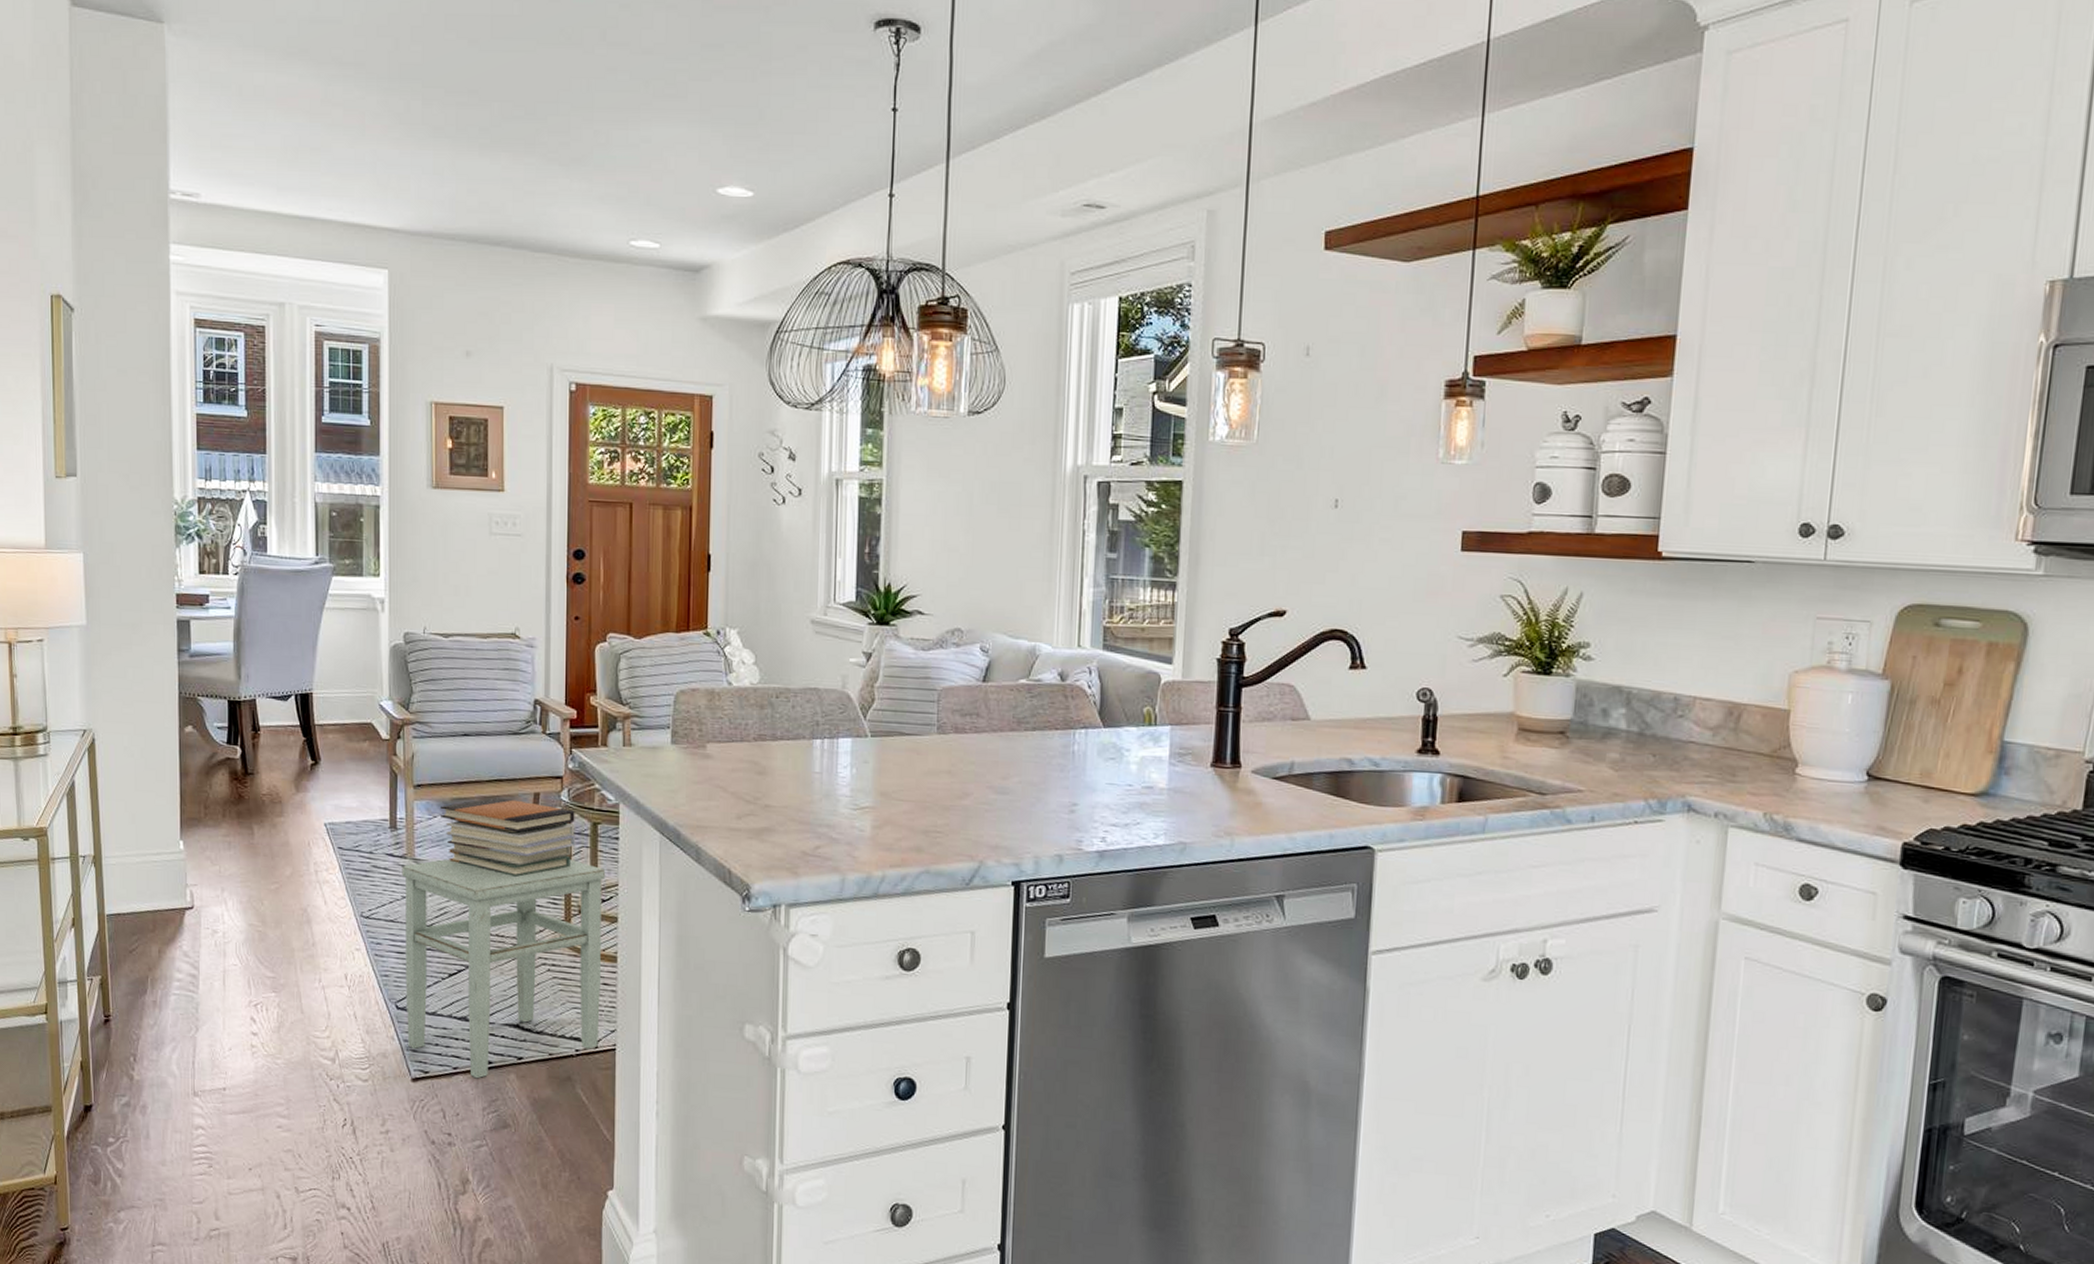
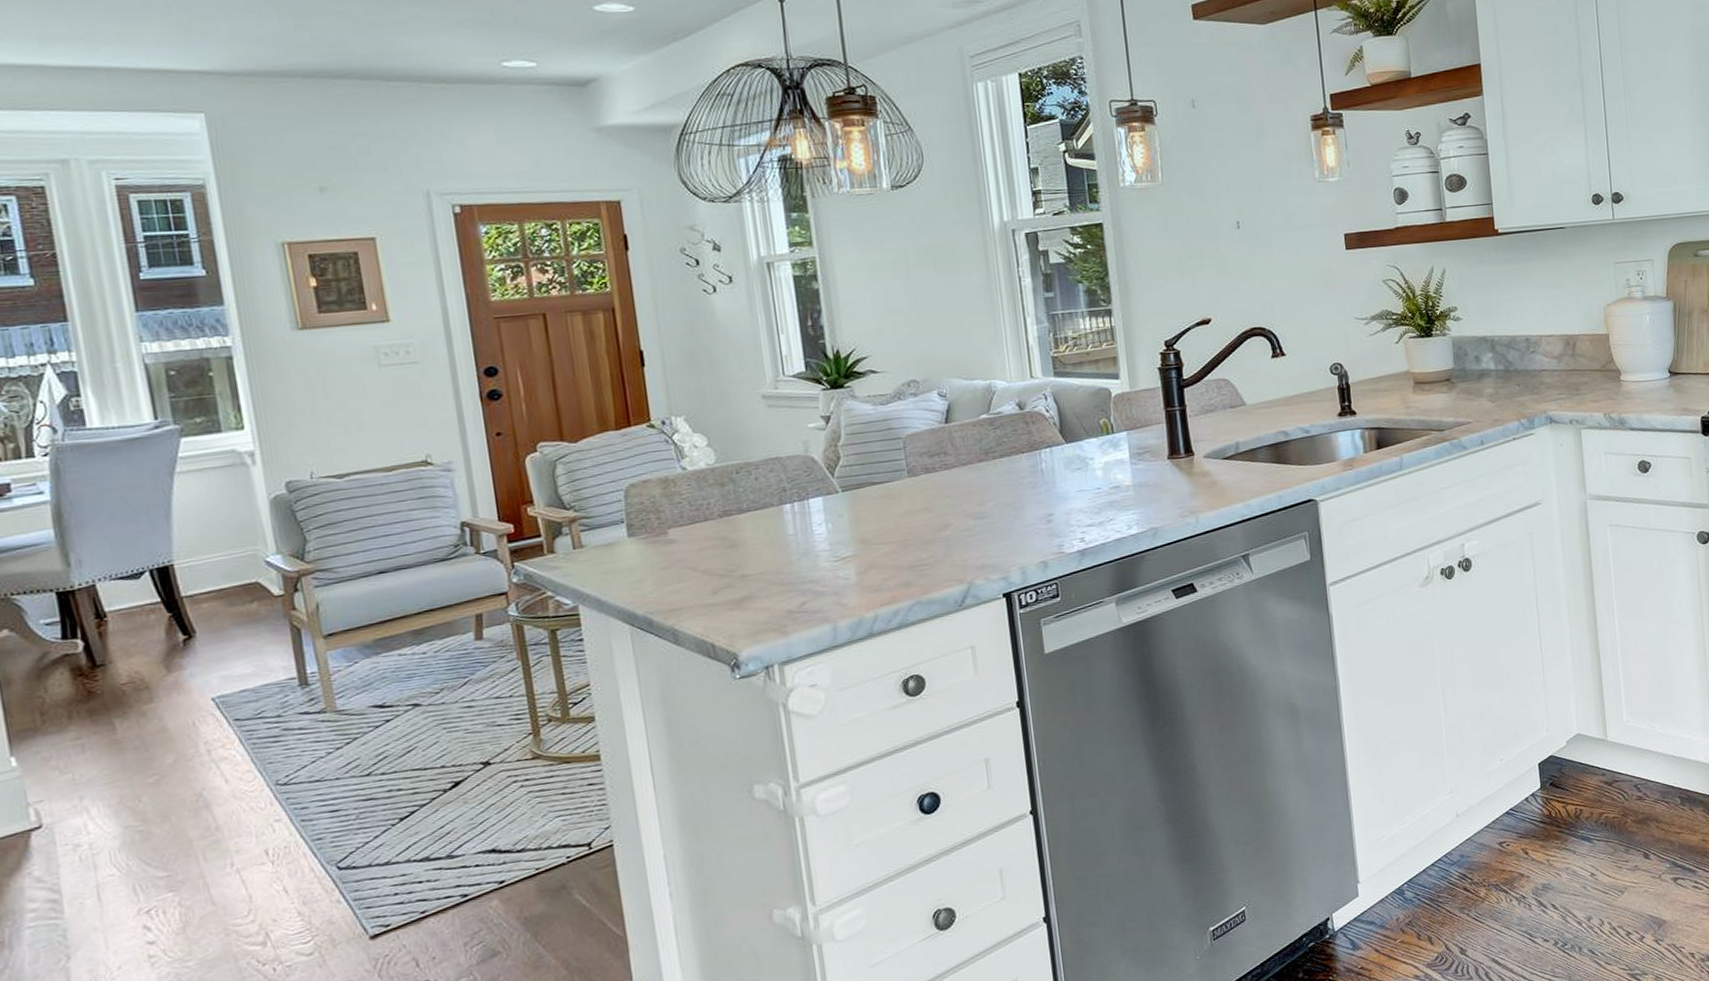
stool: present [402,858,605,1079] -> none [321,671,592,916]
book stack: present [441,797,576,877] -> none [362,622,534,704]

